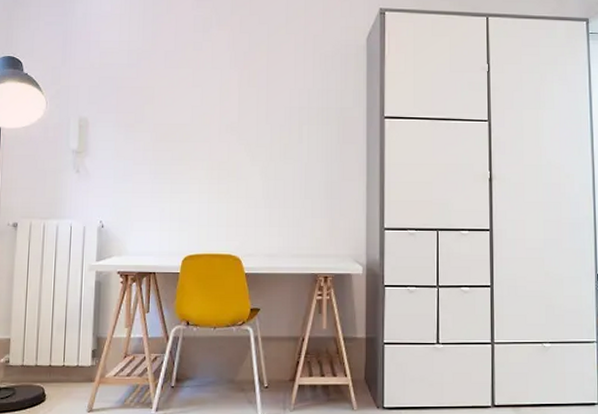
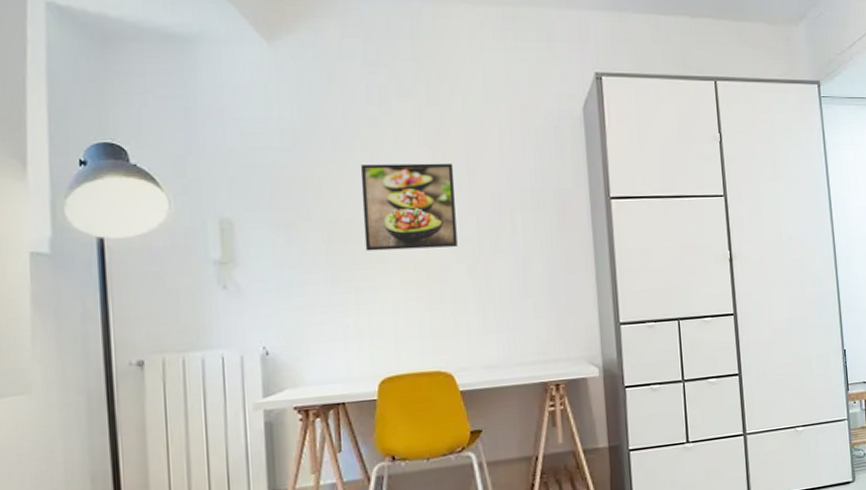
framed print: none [182,80,256,151] -> present [360,163,458,251]

